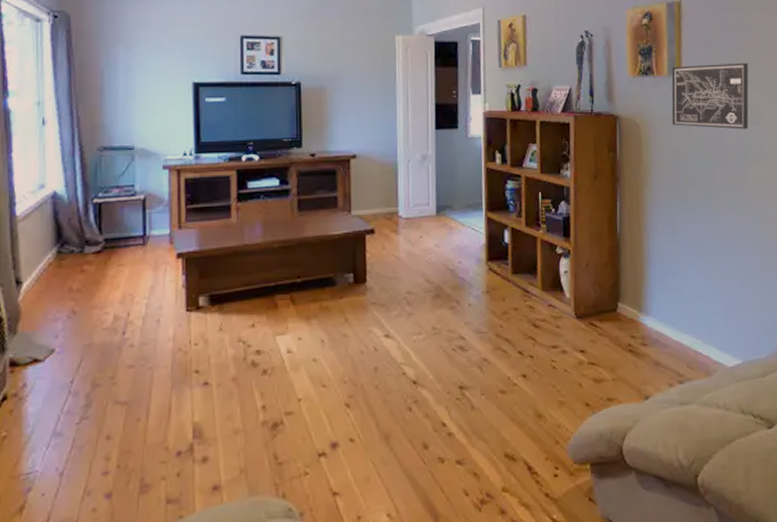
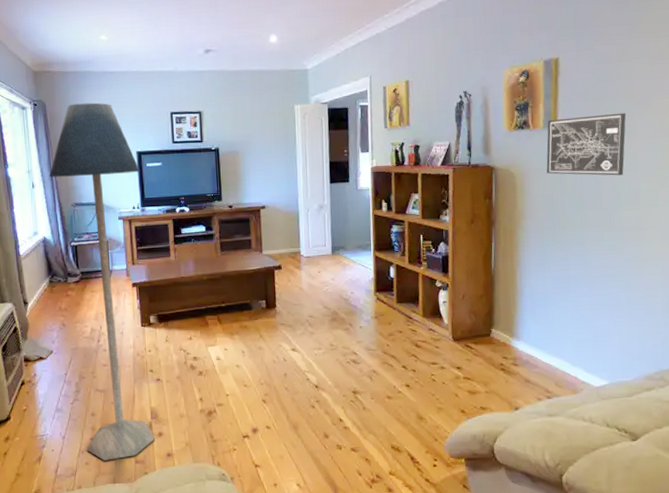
floor lamp: none [69,18,197,504] -> present [49,102,155,461]

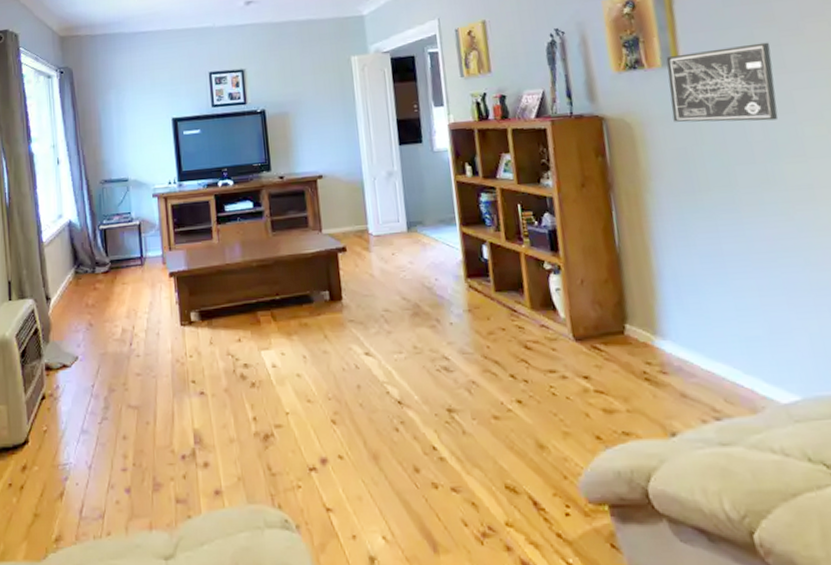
floor lamp: present [49,102,155,461] -> none [76,66,200,499]

